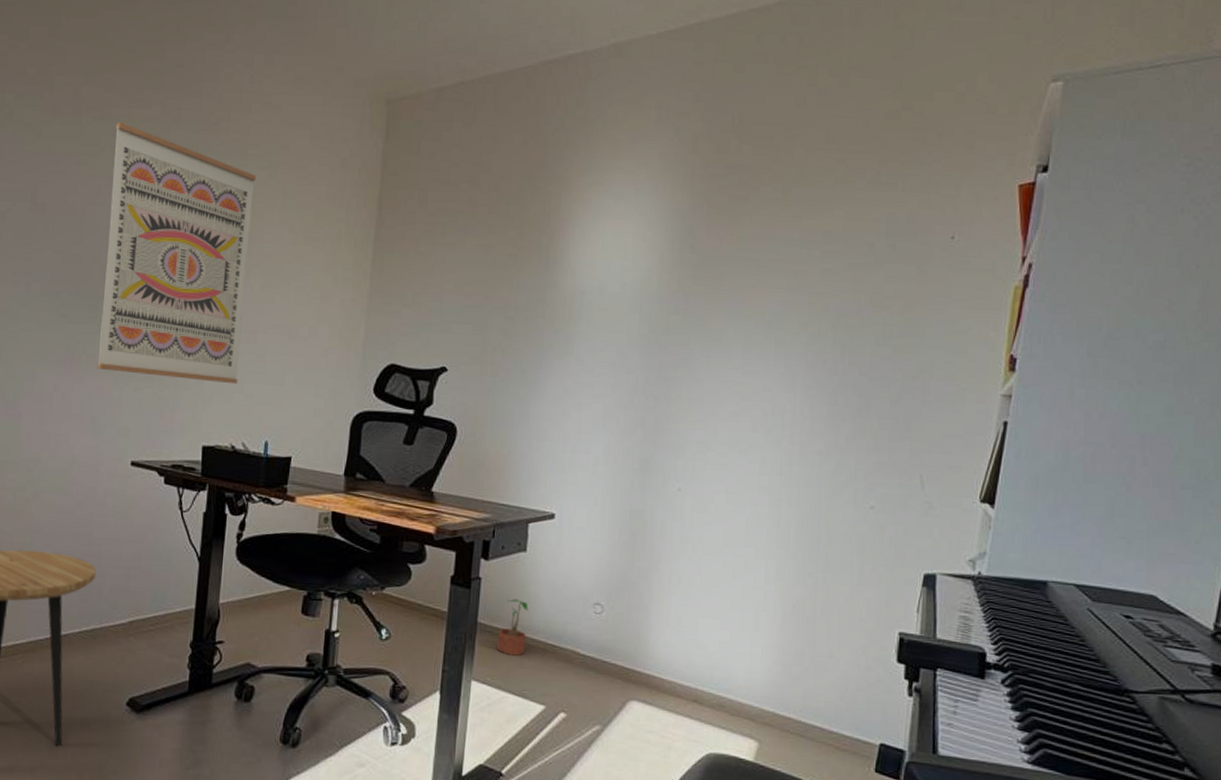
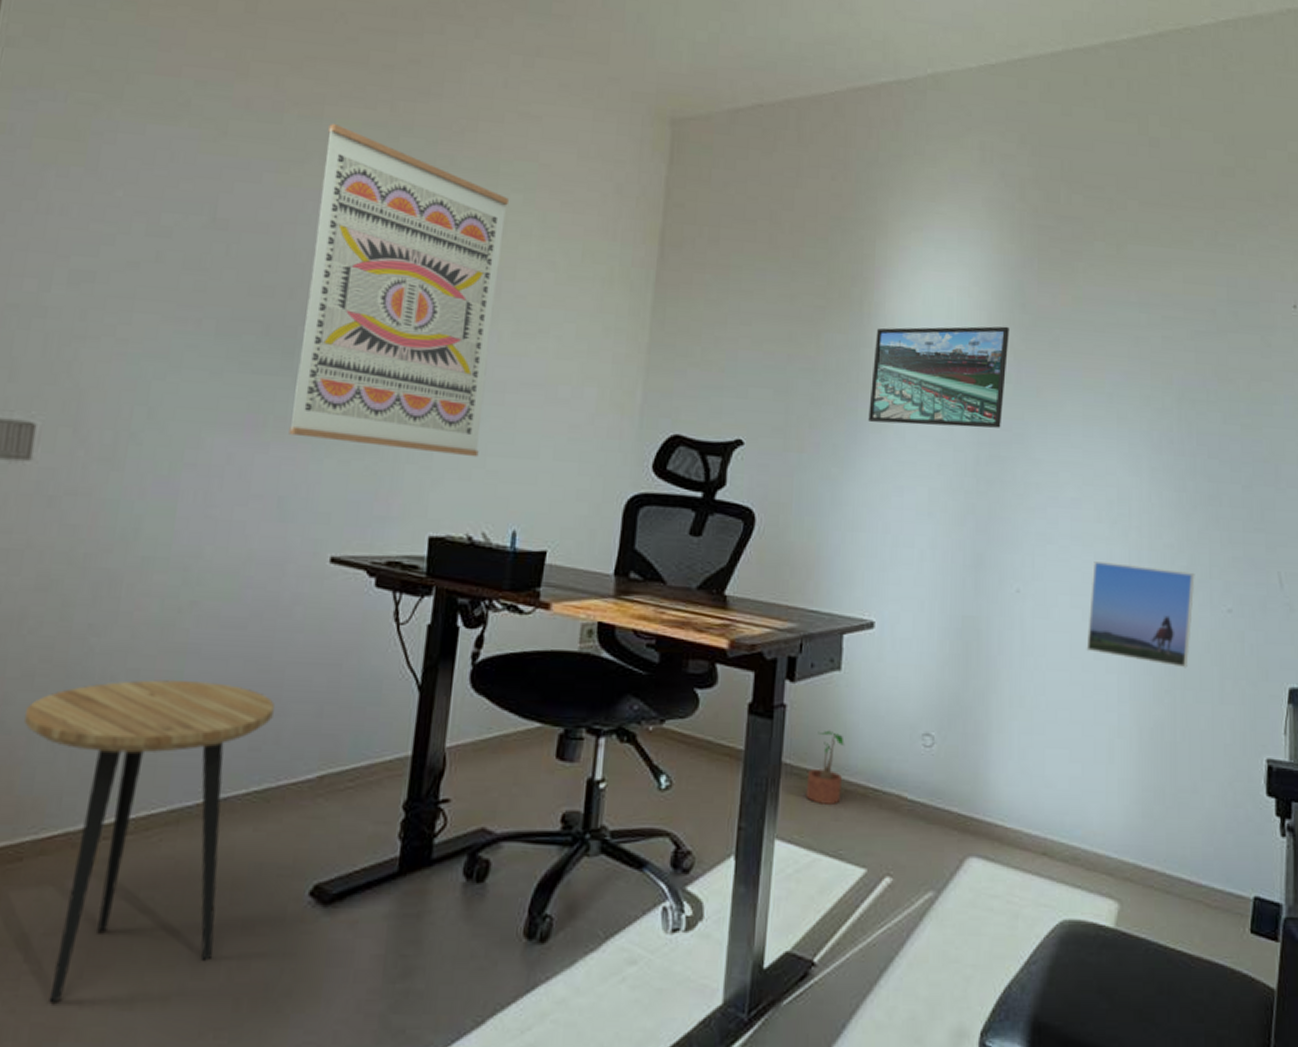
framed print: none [552,265,679,354] -> present [868,326,1010,428]
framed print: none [738,465,841,555] -> present [1086,561,1195,668]

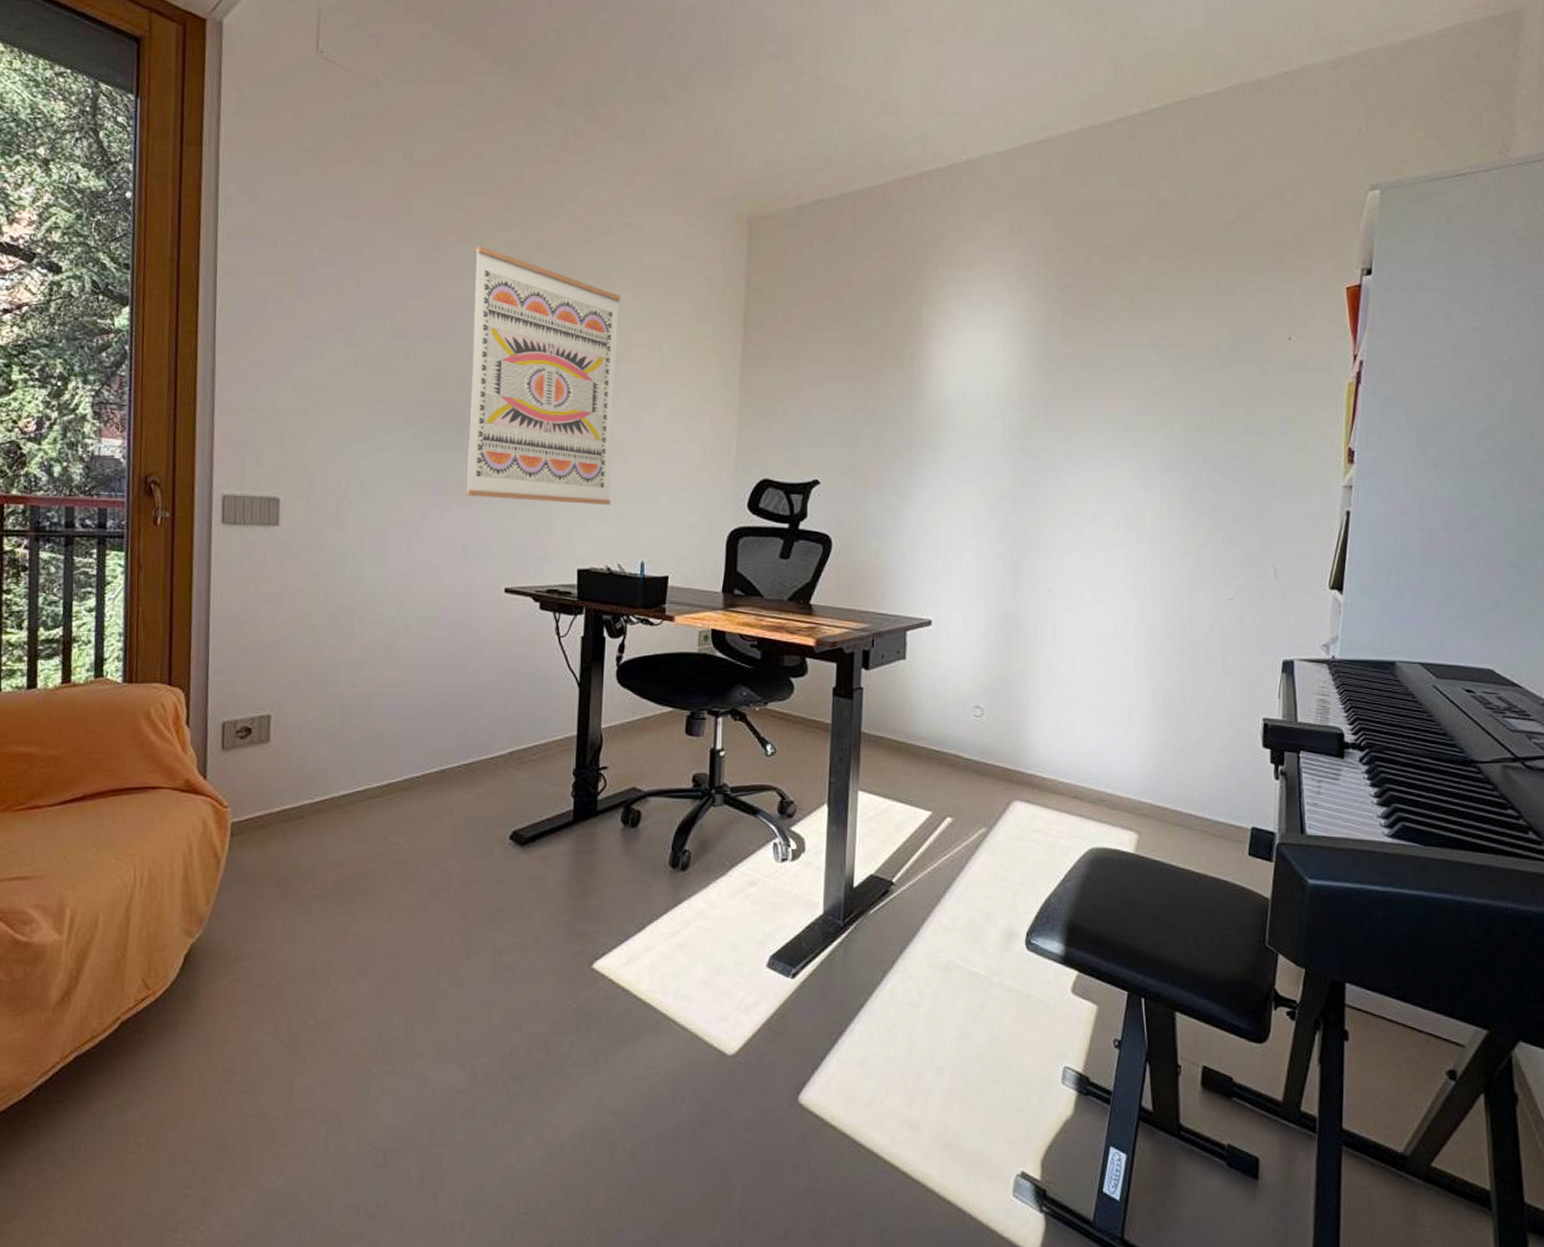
side table: present [23,680,275,1003] -> none [294,685,472,917]
potted plant: present [805,730,845,805] -> none [881,706,911,763]
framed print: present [868,326,1010,428] -> none [921,373,1038,460]
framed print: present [1086,561,1195,668] -> none [1108,564,1201,647]

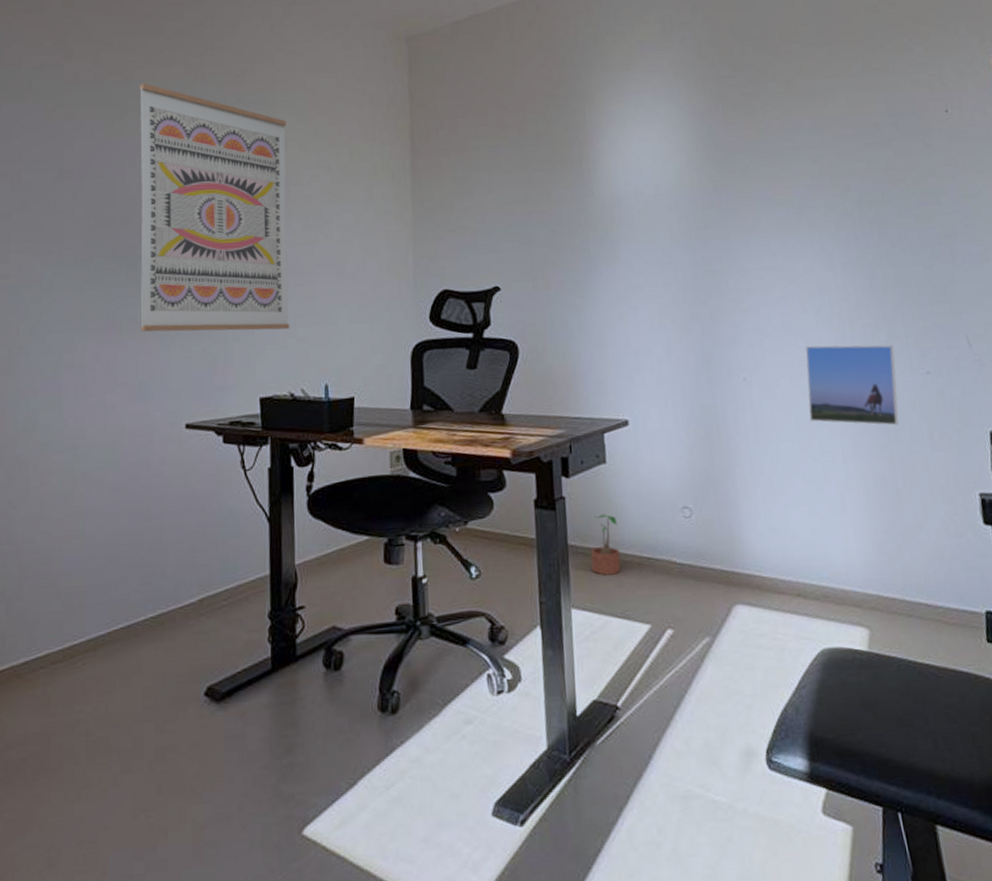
potted plant: none [881,706,911,763] -> present [590,513,621,575]
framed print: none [1108,564,1201,647] -> present [805,344,899,426]

